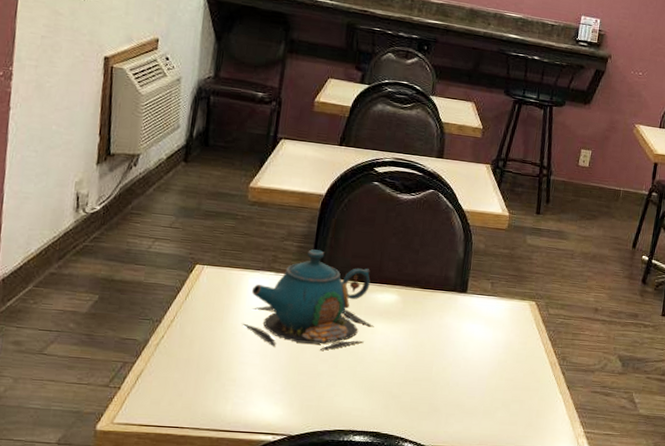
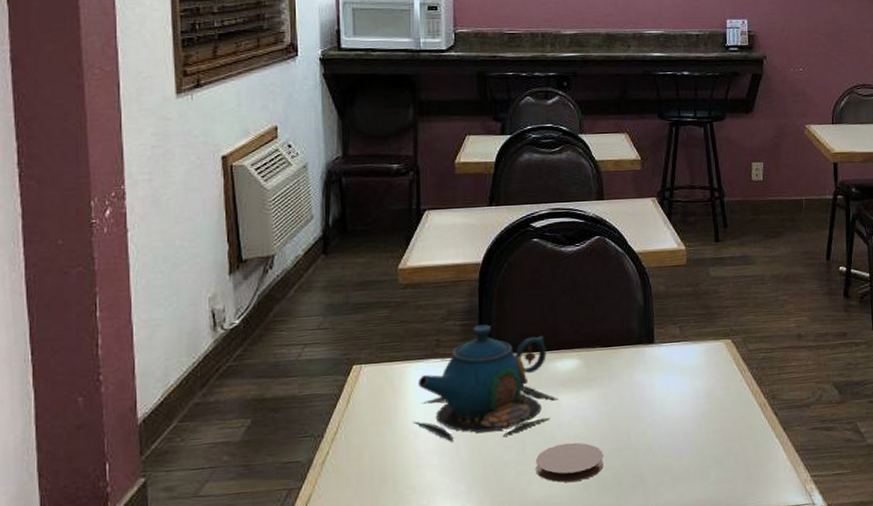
coaster: none [344,365,406,401] -> present [535,442,604,483]

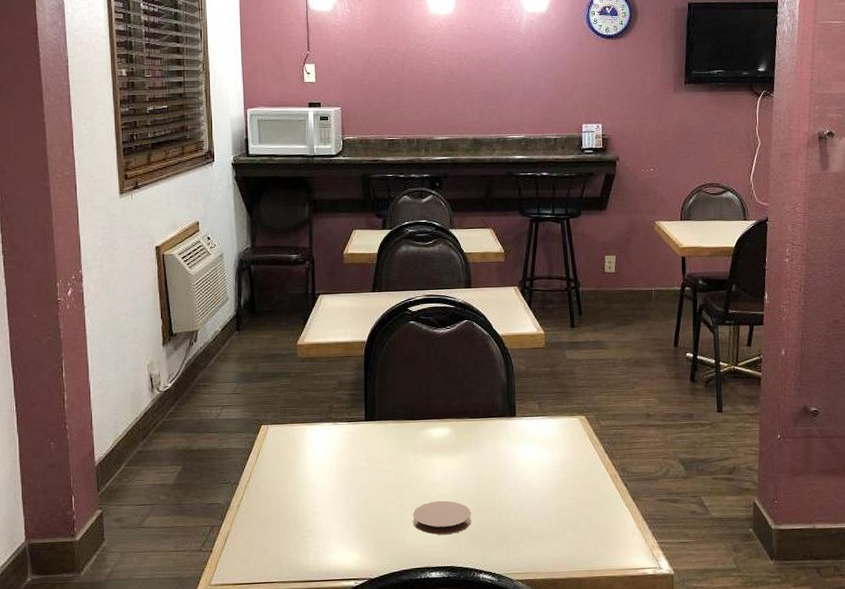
teapot: present [413,324,559,442] -> none [310,395,432,494]

